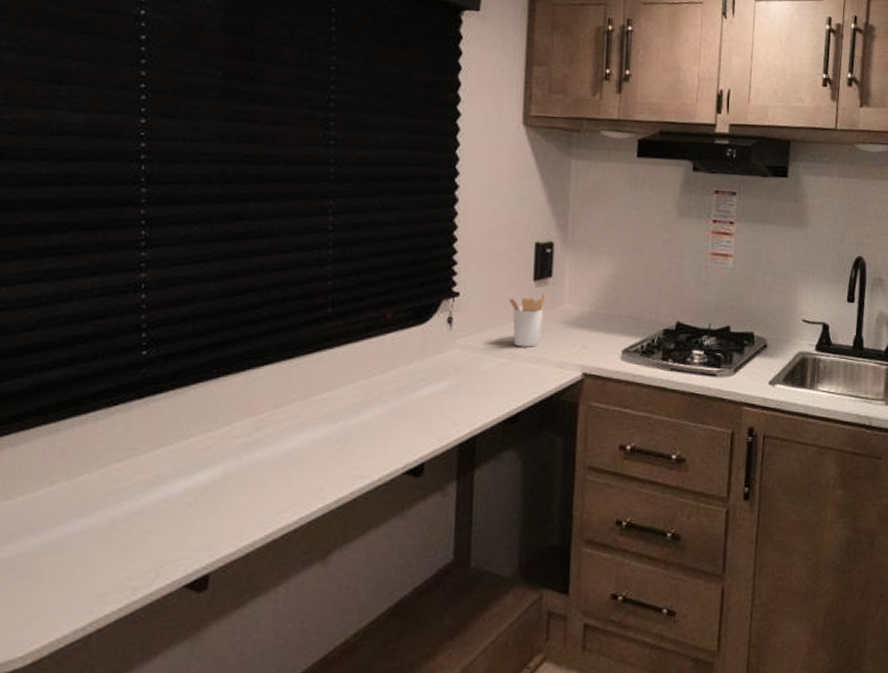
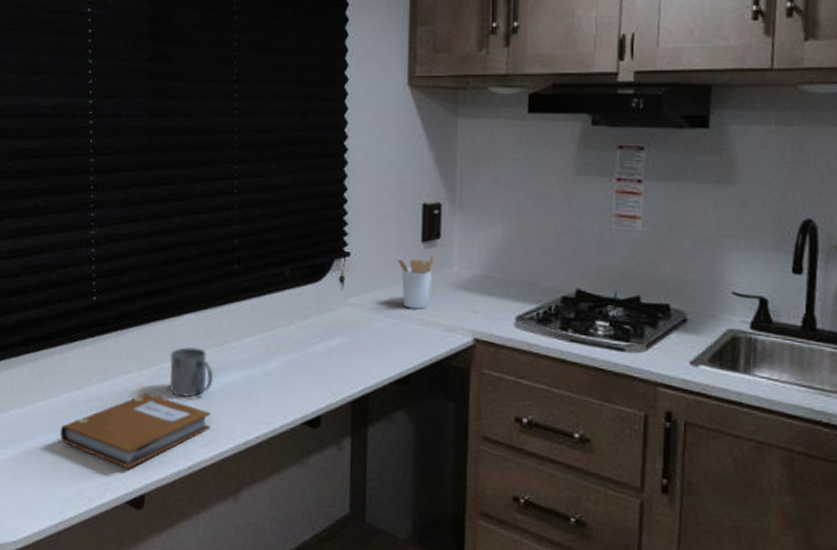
notebook: none [91,458,296,548] -> present [60,394,211,469]
mug: none [243,402,300,458] -> present [169,347,214,397]

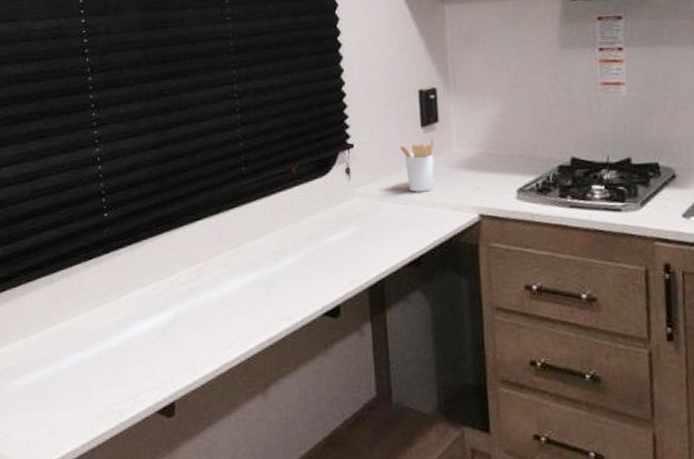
notebook: present [60,394,211,469] -> none [84,303,234,379]
mug: present [169,347,214,397] -> none [186,253,232,302]

